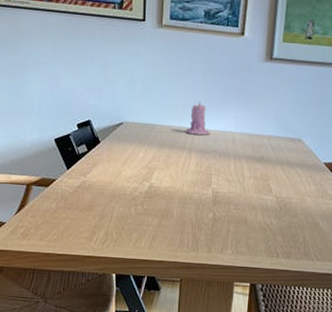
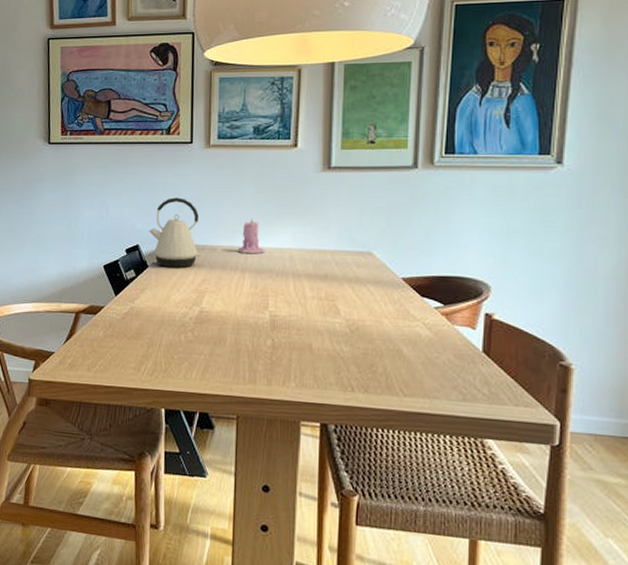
kettle: none [100,75,151,145] -> present [148,197,201,268]

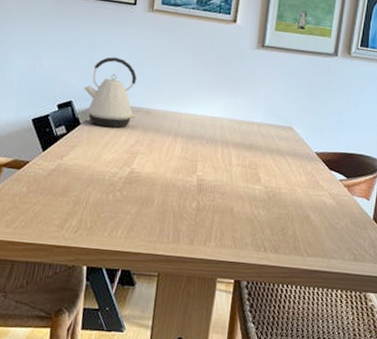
candle: present [237,218,265,254] -> none [172,85,198,121]

